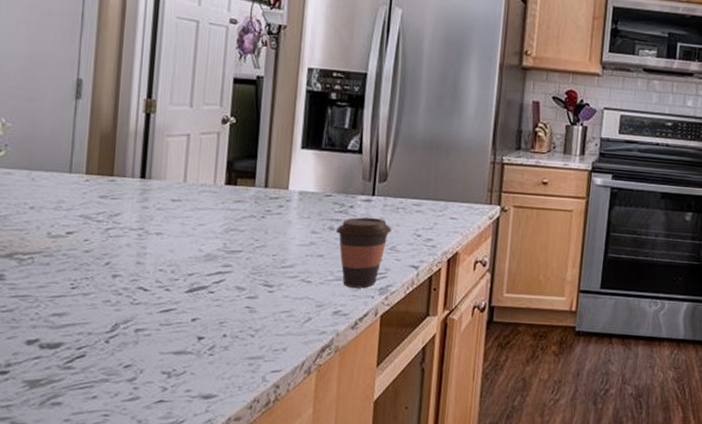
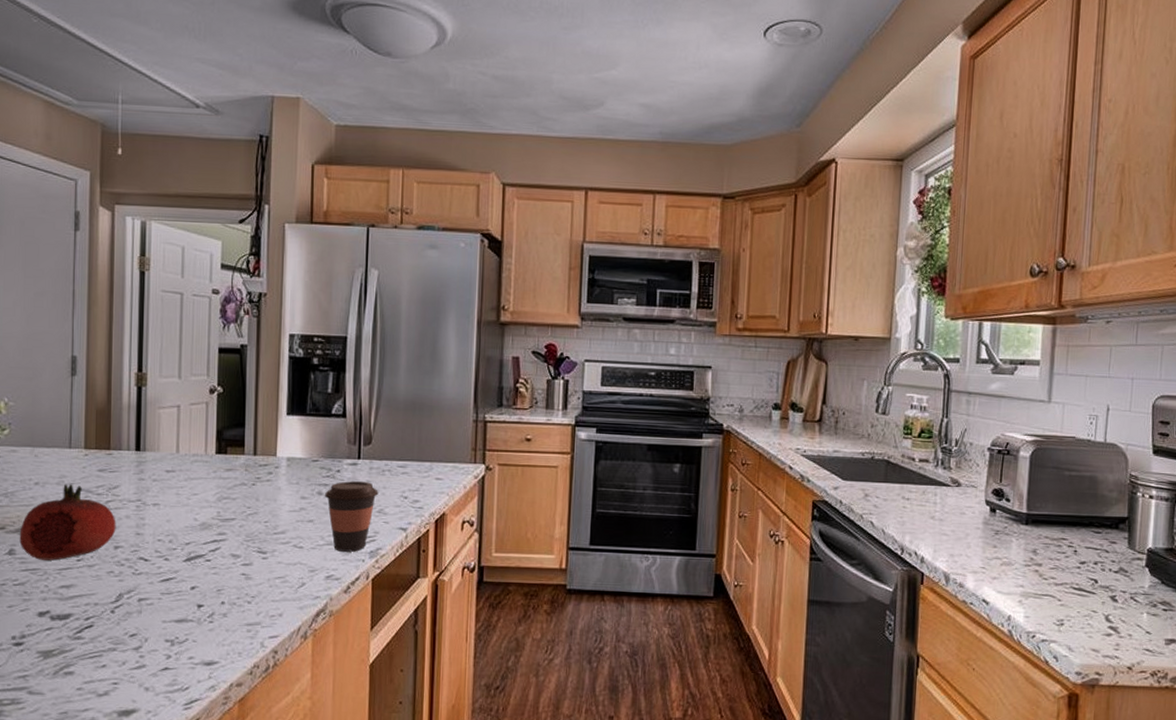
fruit: none [10,209,116,288] -> present [19,484,116,561]

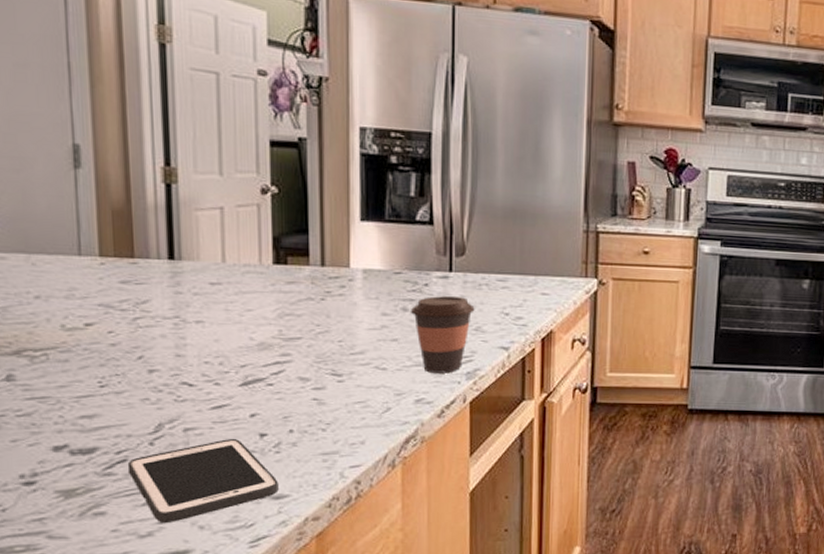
fruit: present [19,484,116,561] -> none [19,298,149,387]
cell phone: none [93,608,210,684] -> present [127,438,279,524]

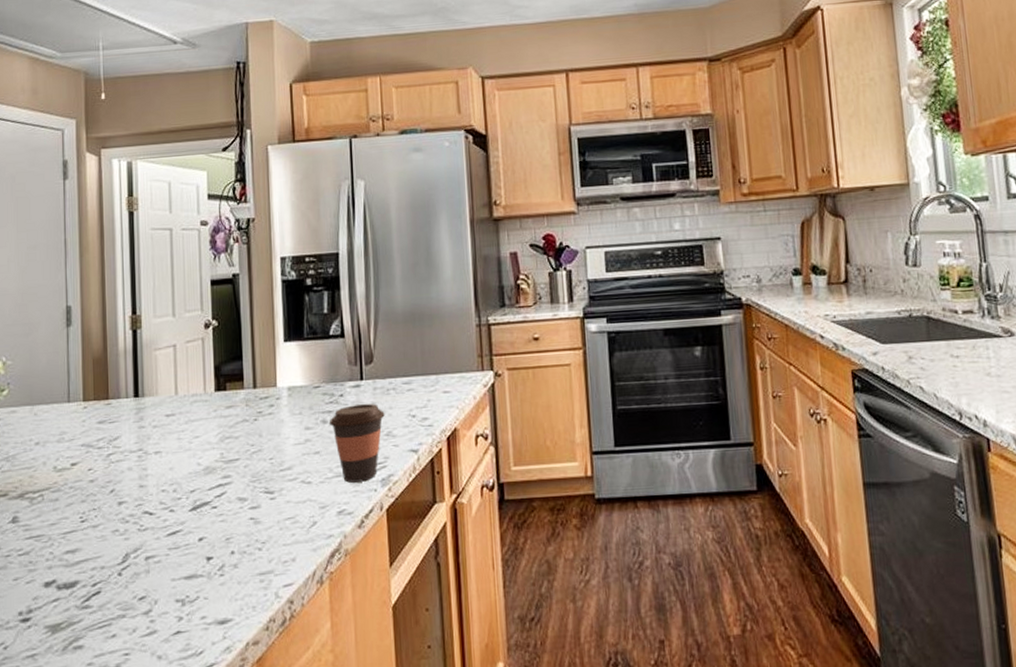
cell phone: present [127,438,279,524] -> none [101,563,223,655]

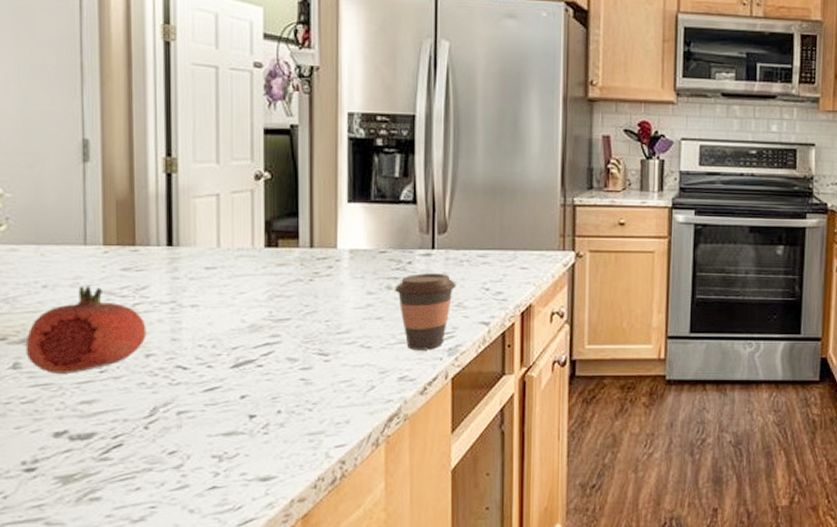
fruit: none [22,440,119,525] -> present [25,286,147,373]

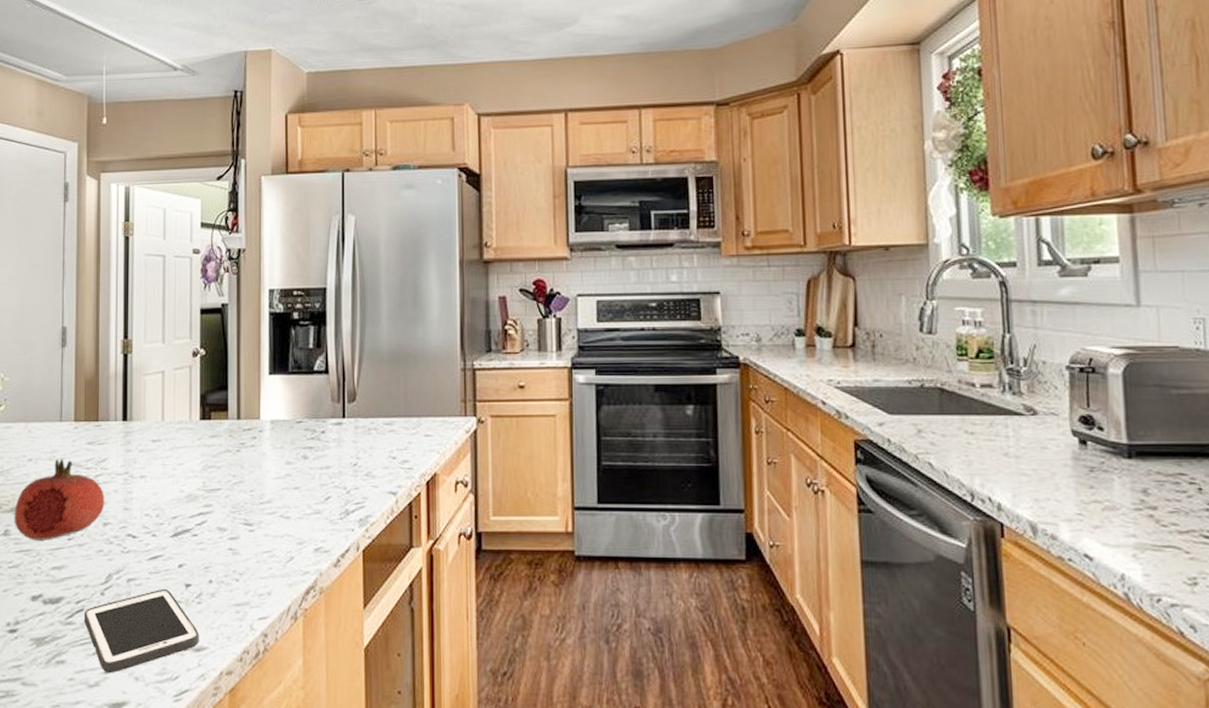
cell phone: none [123,420,266,508] -> present [83,588,199,674]
coffee cup: present [394,272,456,350] -> none [309,441,365,521]

